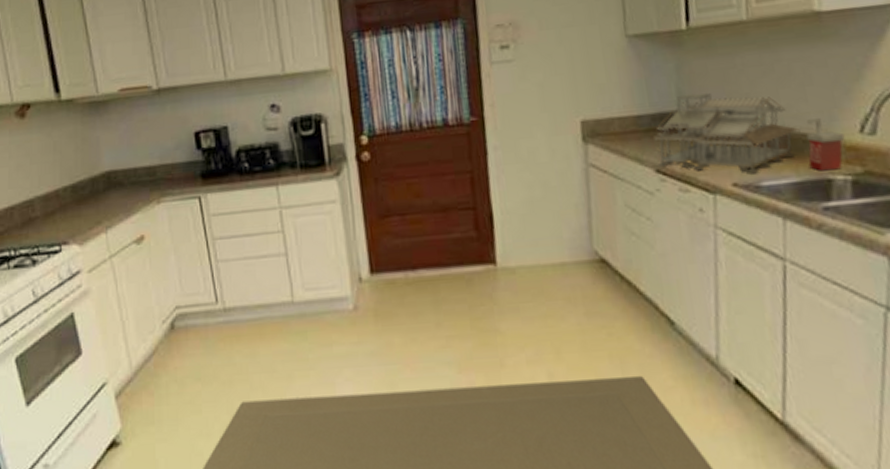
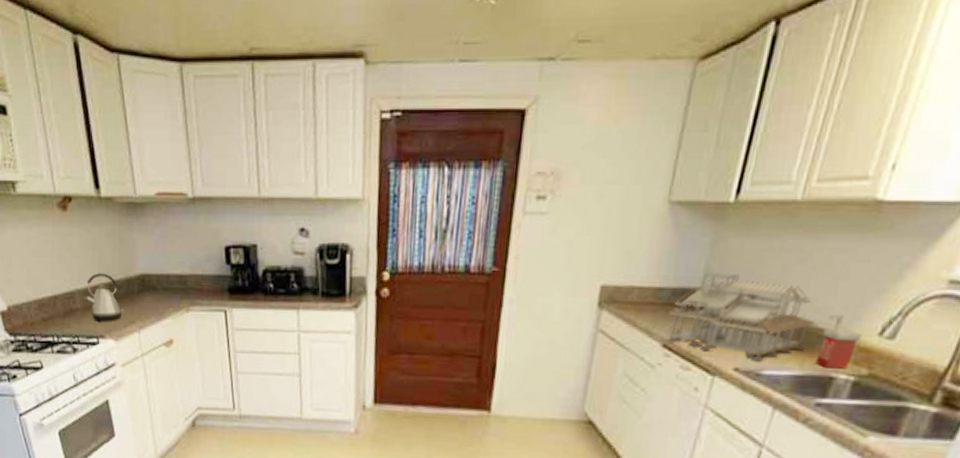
kettle: none [44,175,89,228] -> present [84,273,124,322]

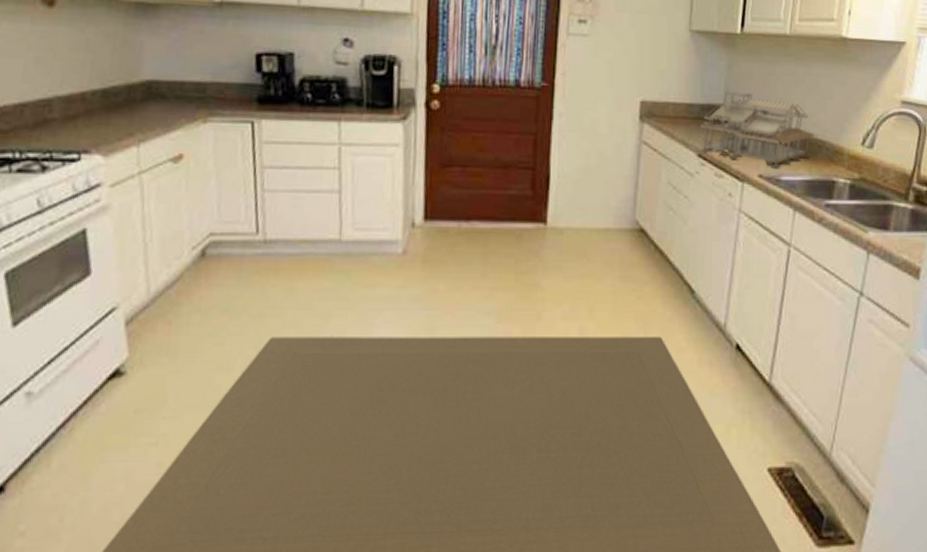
kettle: present [84,273,124,322] -> none [65,78,120,135]
soap dispenser: present [815,313,862,369] -> none [820,127,850,174]

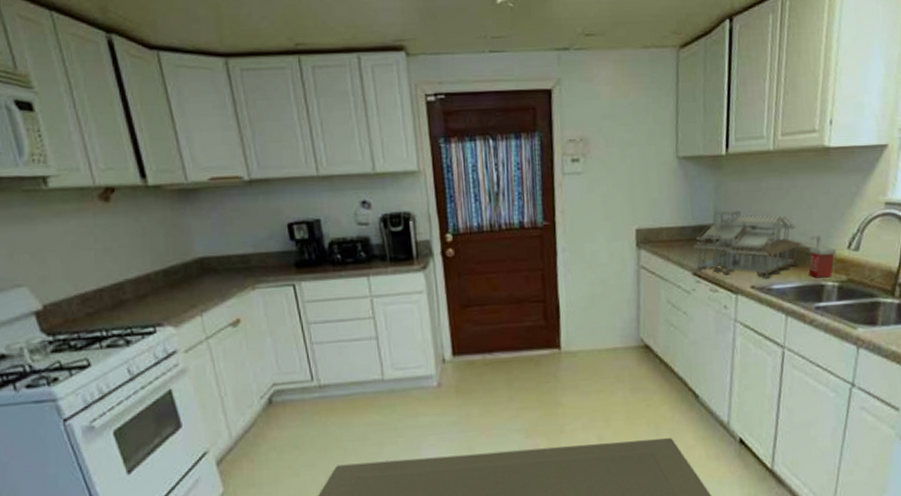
soap dispenser: none [820,127,850,174] -> present [808,234,837,278]

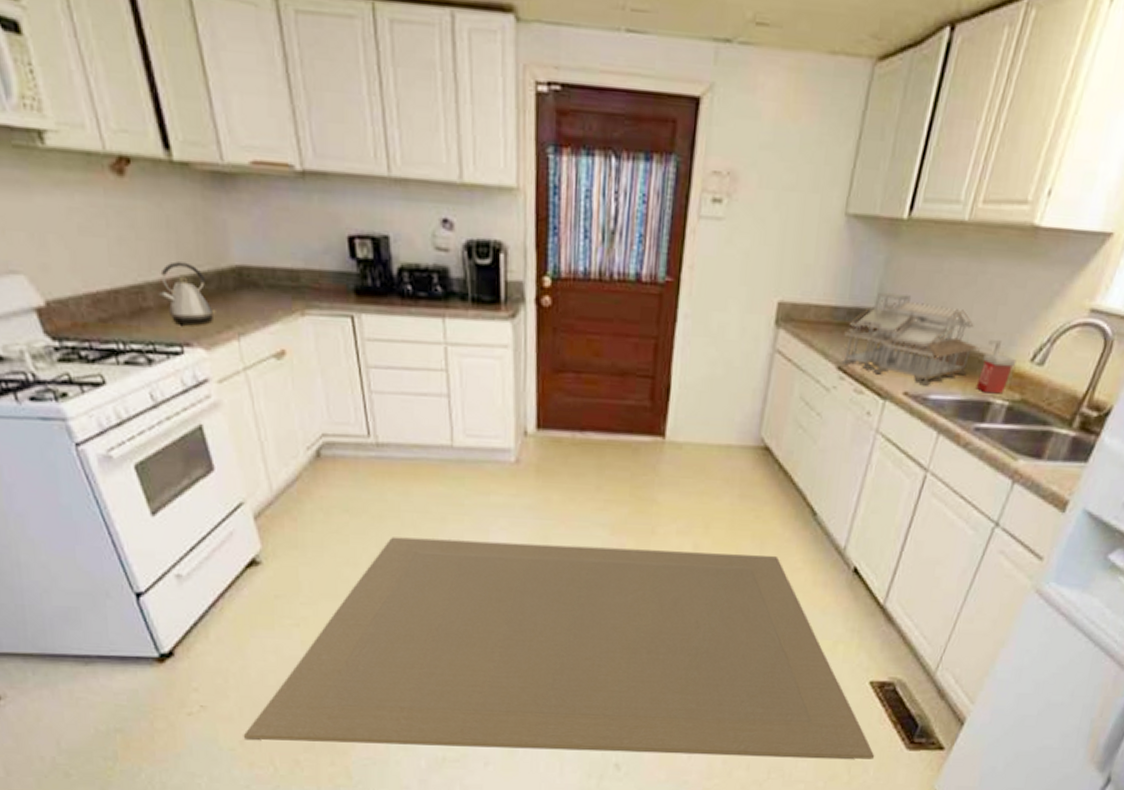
kettle: none [135,260,183,310] -> present [158,261,216,326]

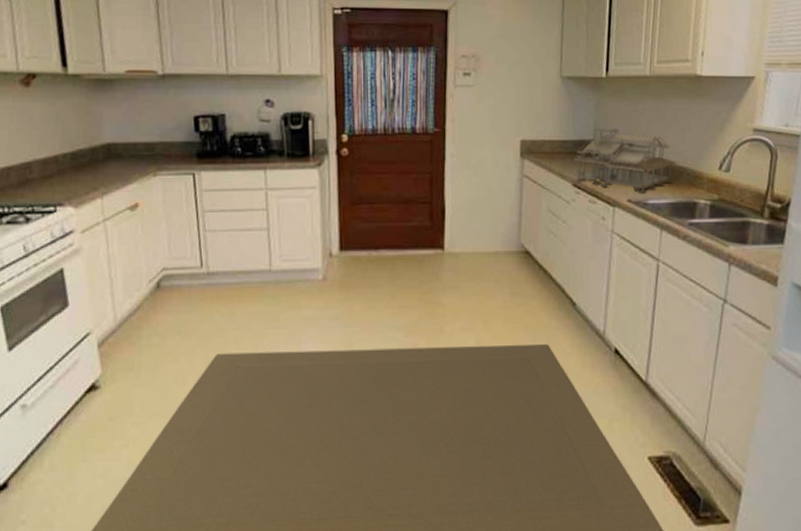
kettle: present [158,261,216,326] -> none [42,143,87,190]
soap dispenser: present [975,339,1017,394] -> none [682,155,709,196]

